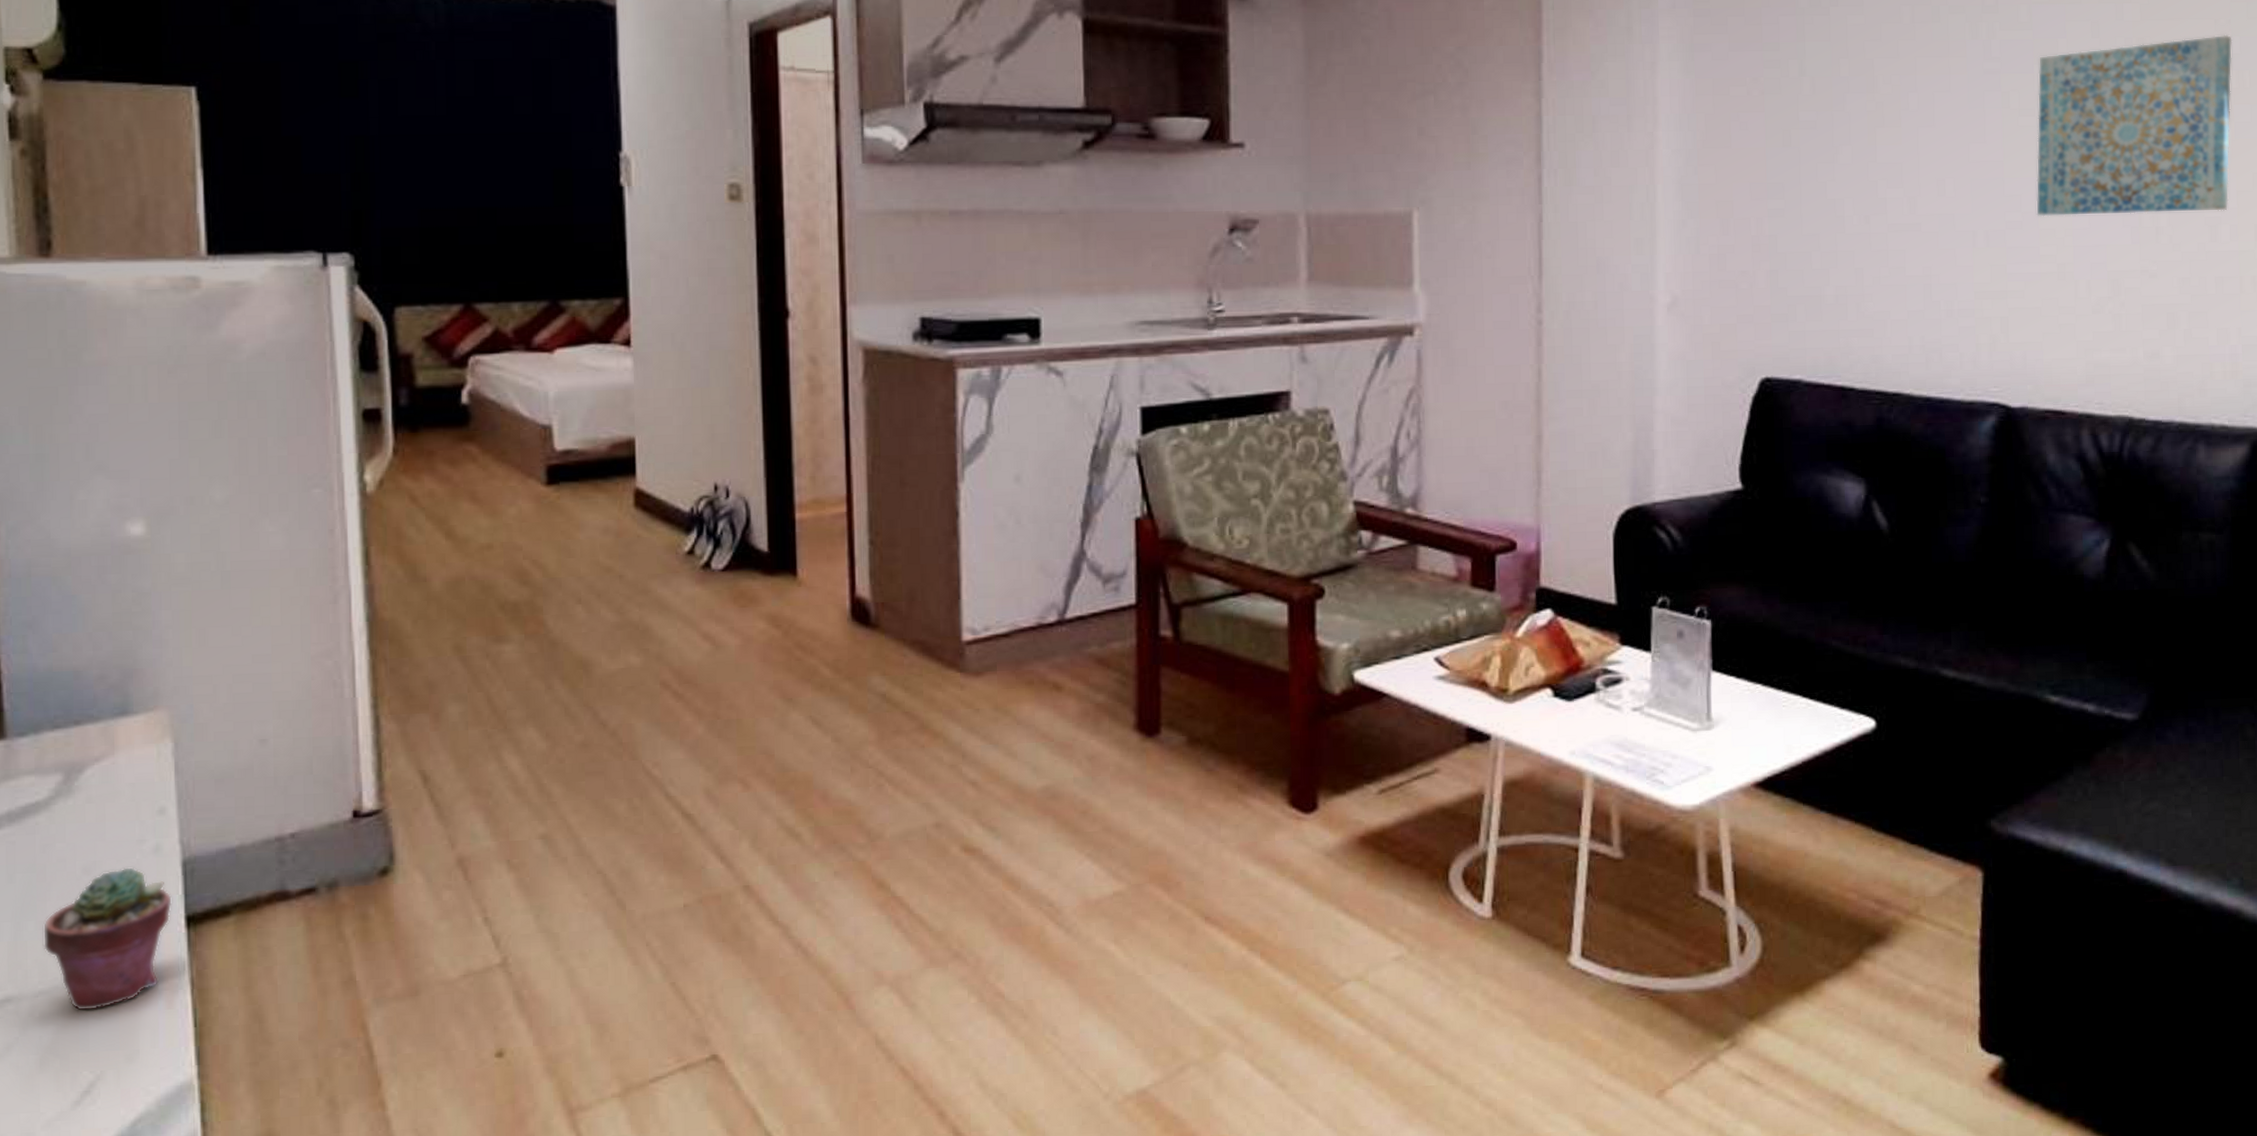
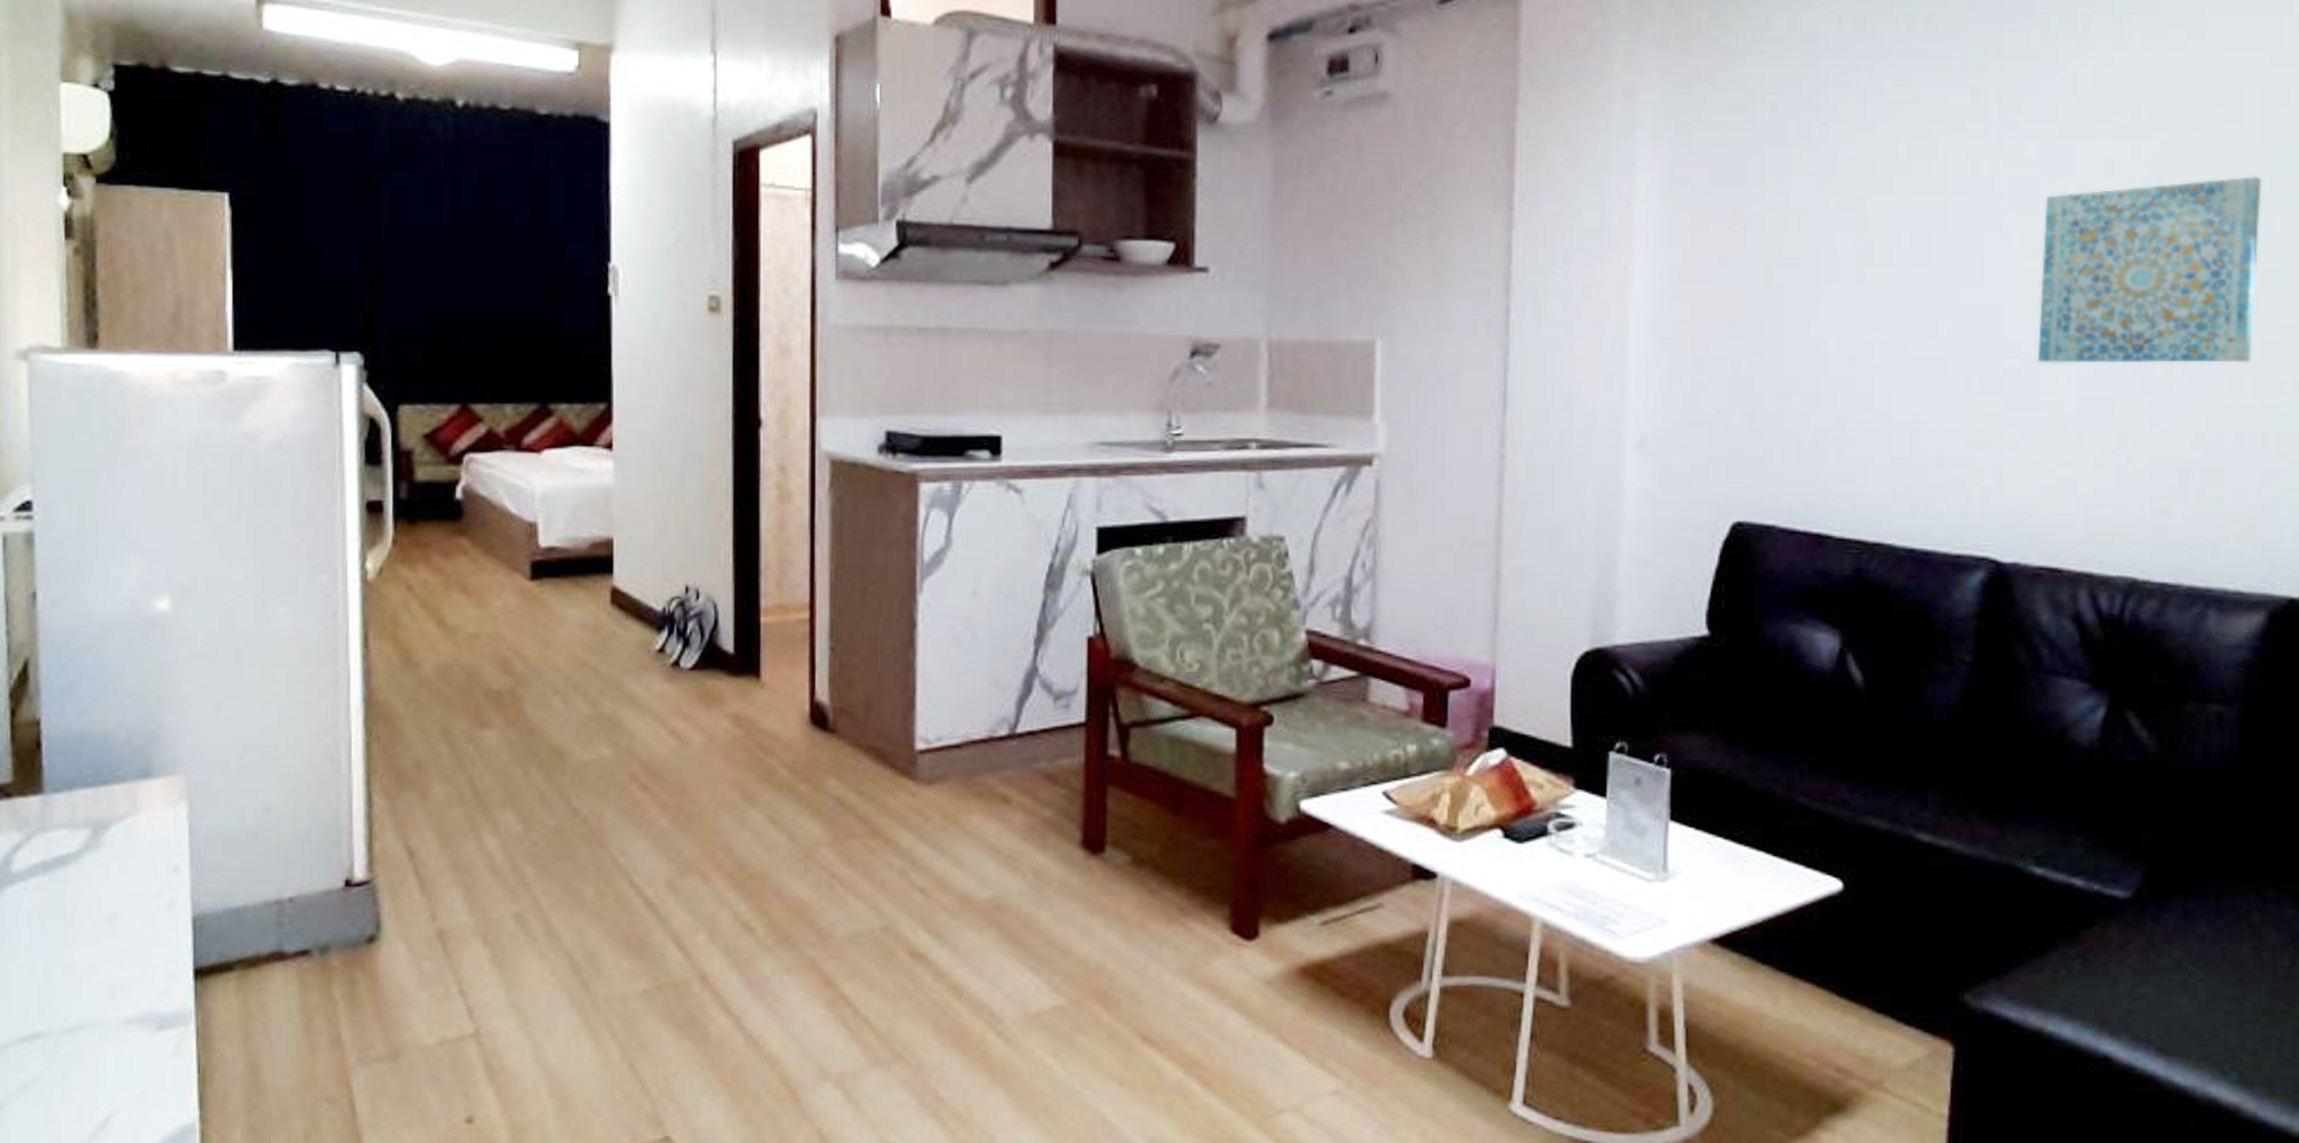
potted succulent: present [42,867,172,1011] -> none [69,920,182,1051]

